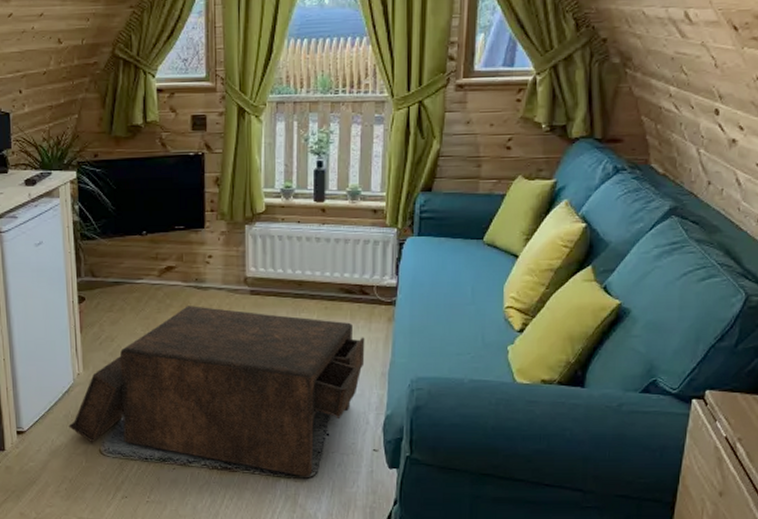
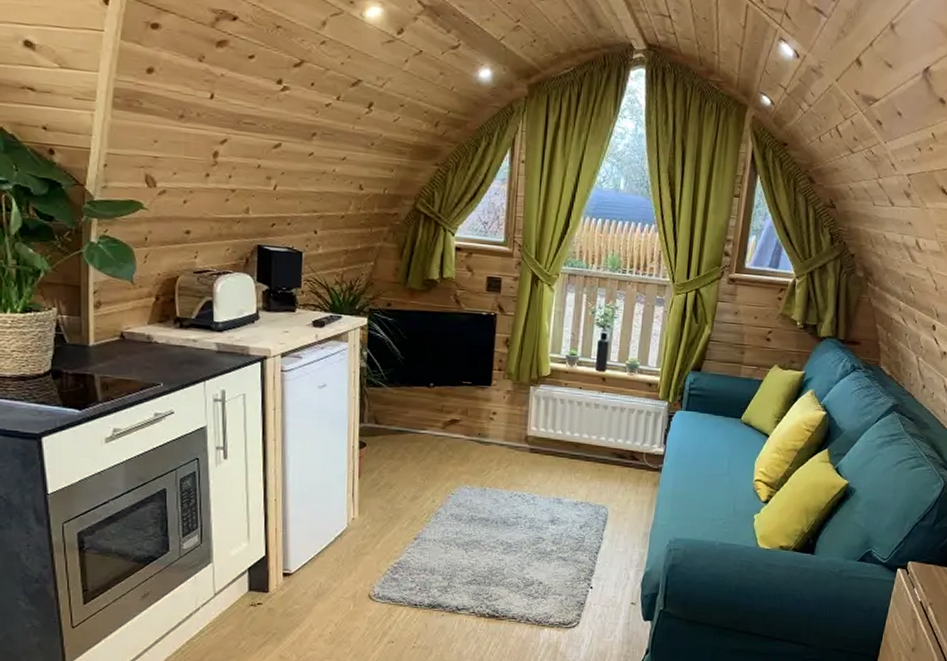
coffee table: present [69,306,365,477] -> none [339,459,632,627]

